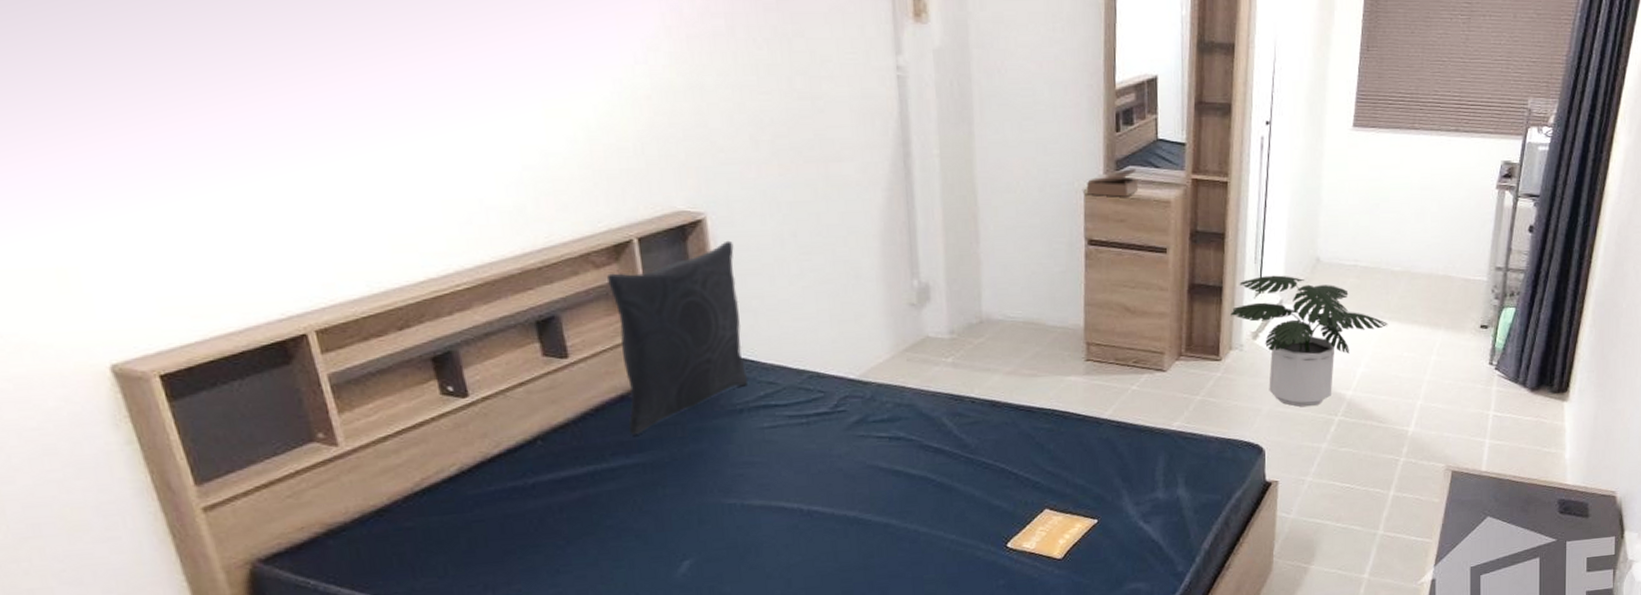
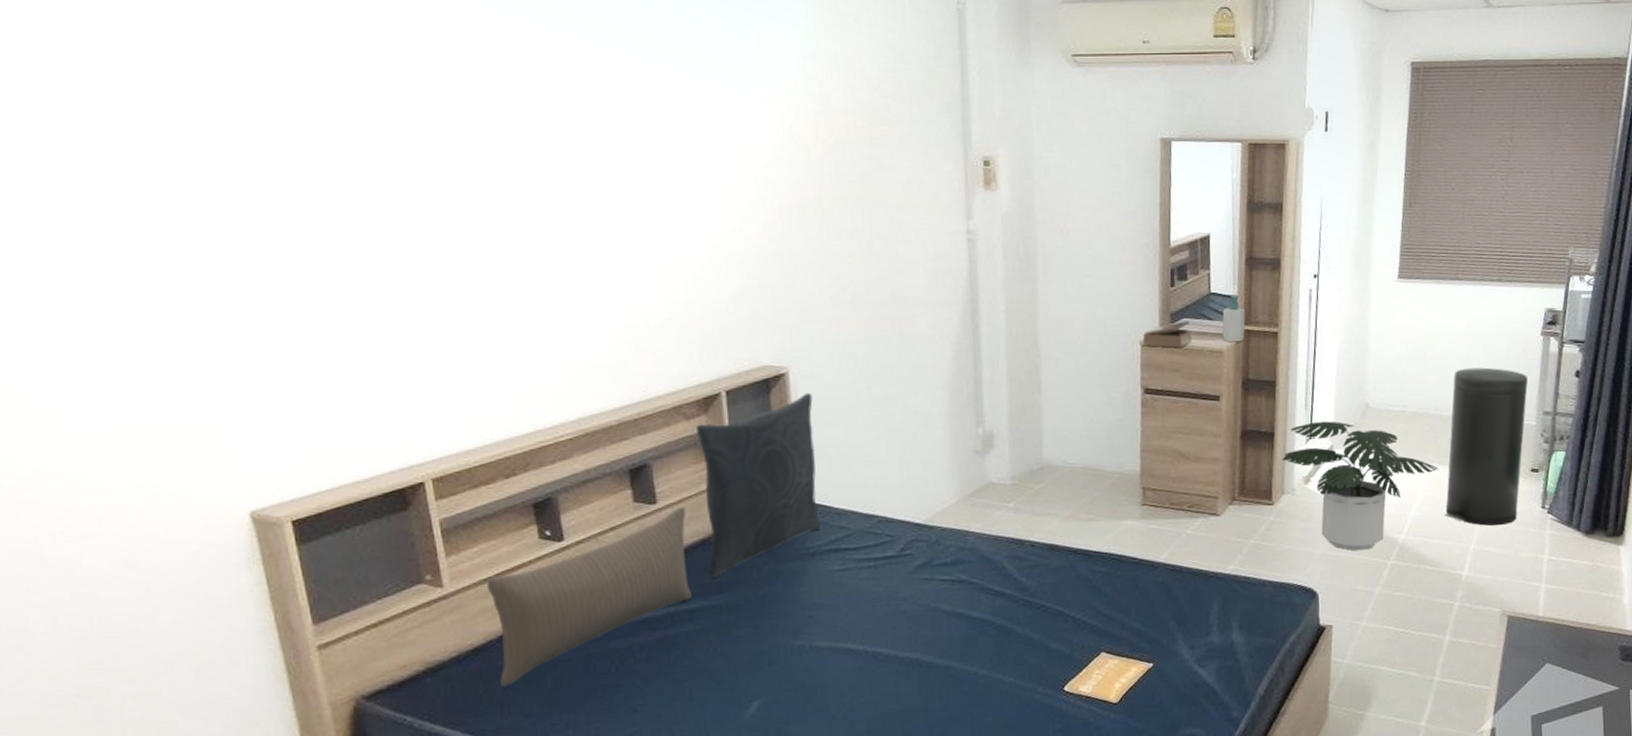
pillow: none [386,361,614,549] -> present [486,506,693,687]
soap bottle: none [1169,141,1194,192] -> present [1222,294,1245,343]
pedal bin: none [1393,221,1481,382] -> present [1445,367,1528,526]

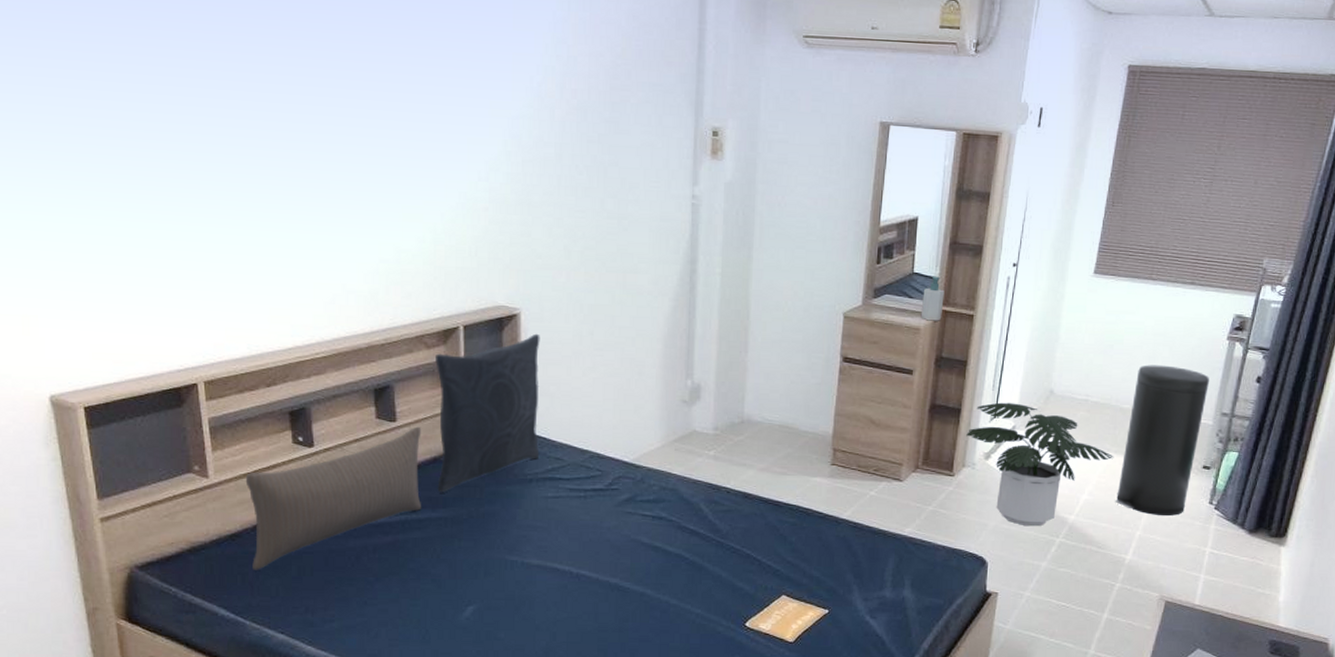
jewelry box: present [1142,321,1192,348] -> none [845,297,893,322]

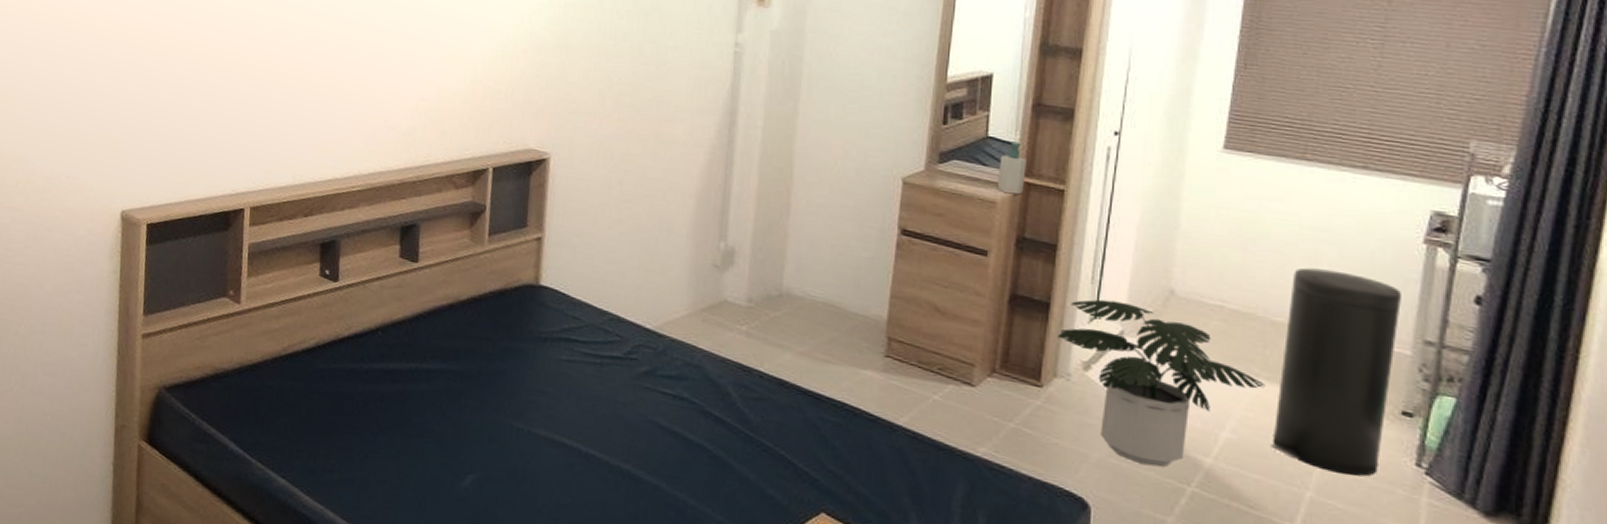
pillow: present [245,426,422,570] -> none [266,269,442,406]
pillow: present [435,333,540,493] -> none [450,180,568,344]

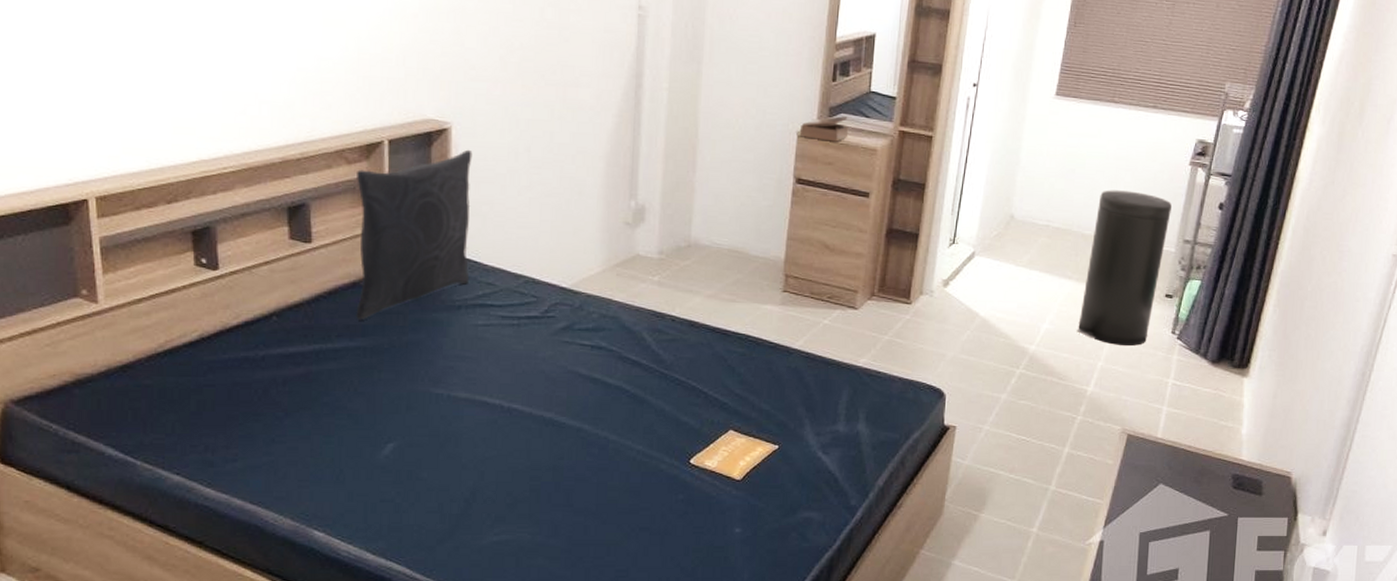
pillow: none [450,180,568,344] -> present [356,149,473,321]
jewelry box: none [905,163,963,191] -> present [799,116,849,142]
soap bottle: present [997,141,1027,195] -> none [877,95,902,142]
potted plant: present [1058,299,1266,467] -> none [924,227,1076,357]

